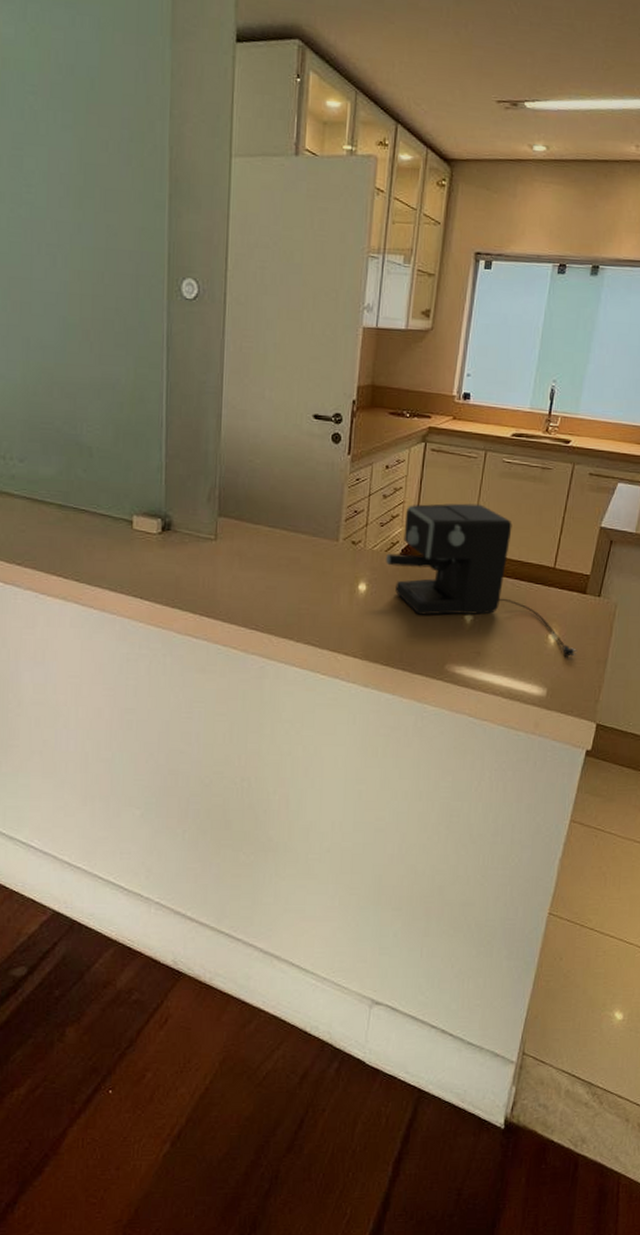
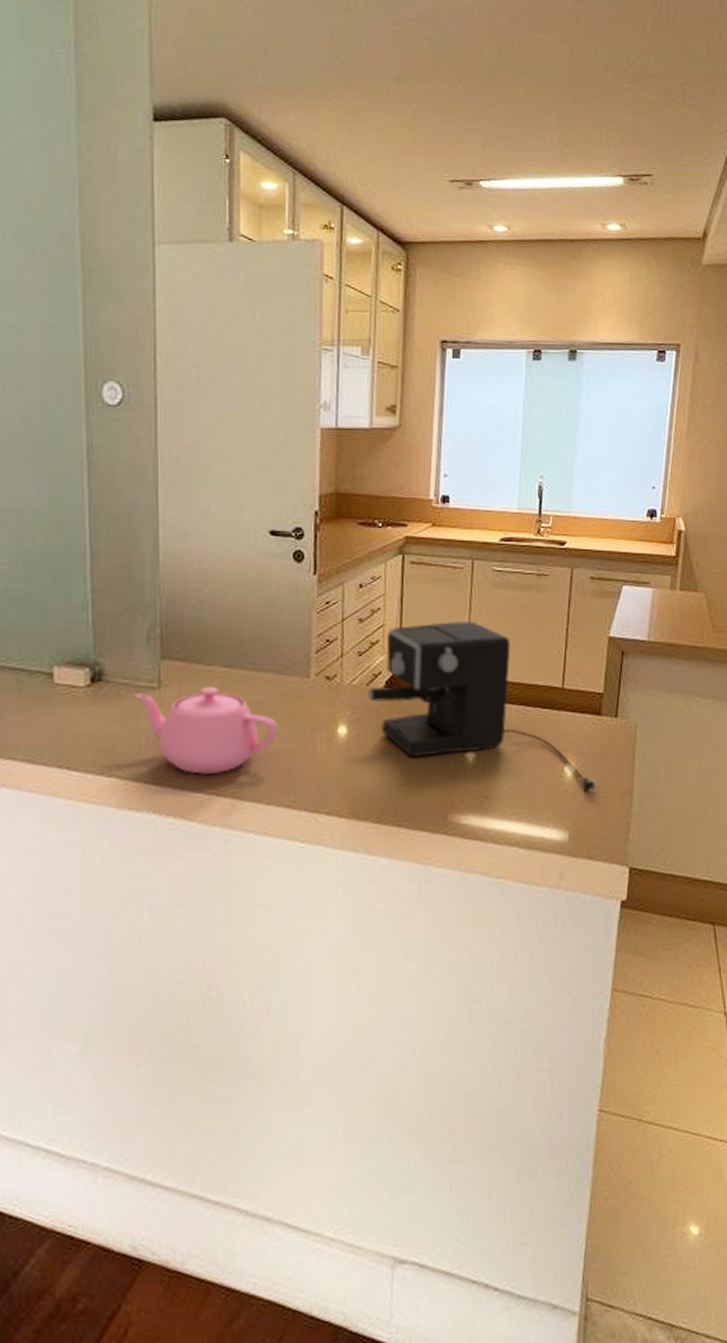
teapot: none [195,541,309,613] -> present [134,686,278,774]

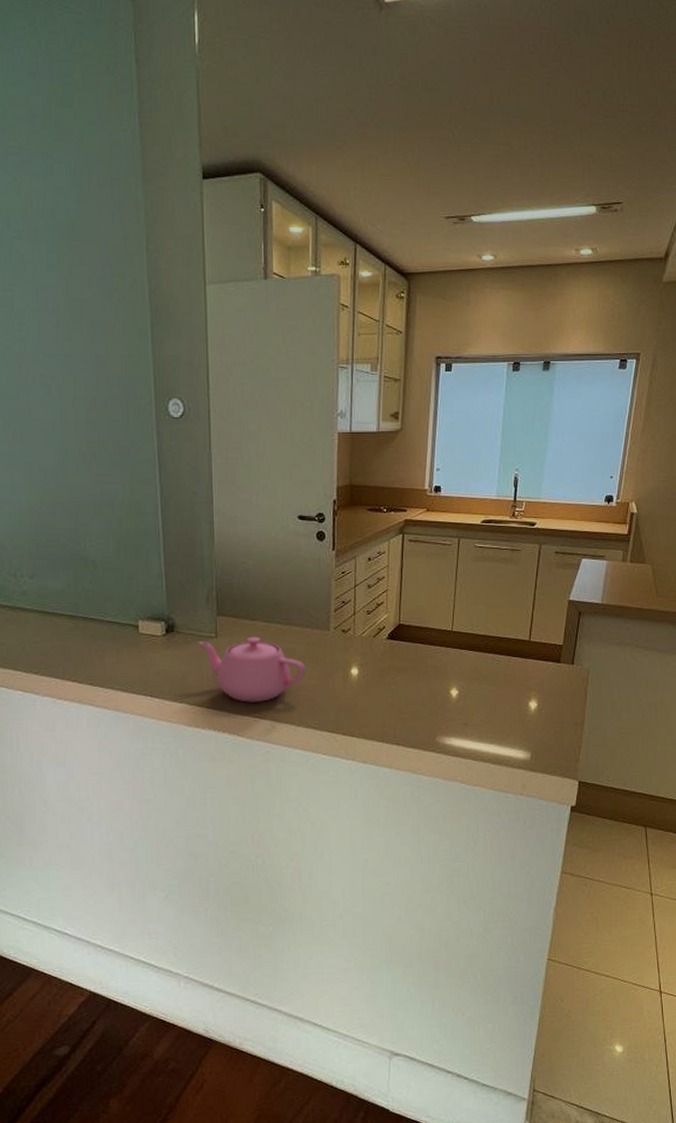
coffee maker: present [368,621,599,791] -> none [374,587,557,721]

